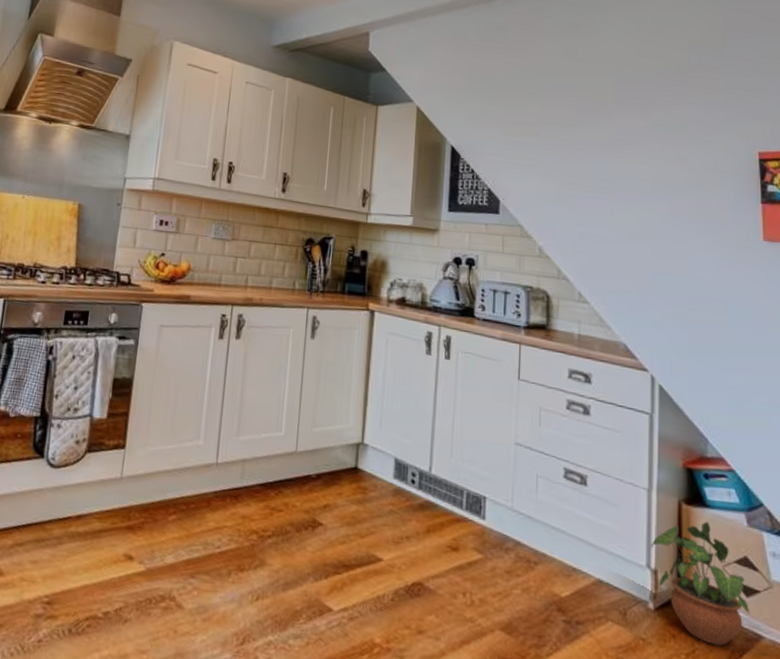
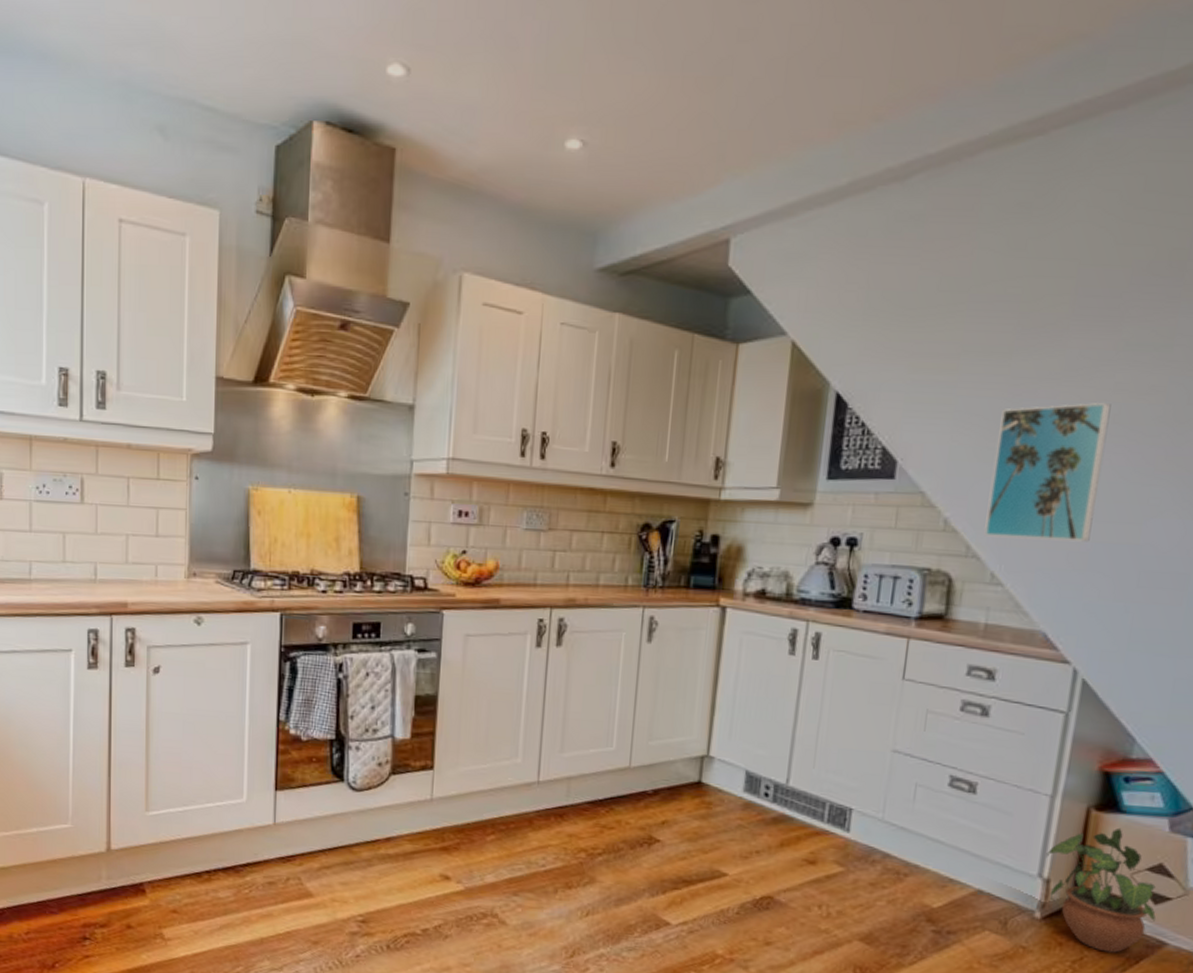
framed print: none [570,165,651,271] -> present [984,402,1111,542]

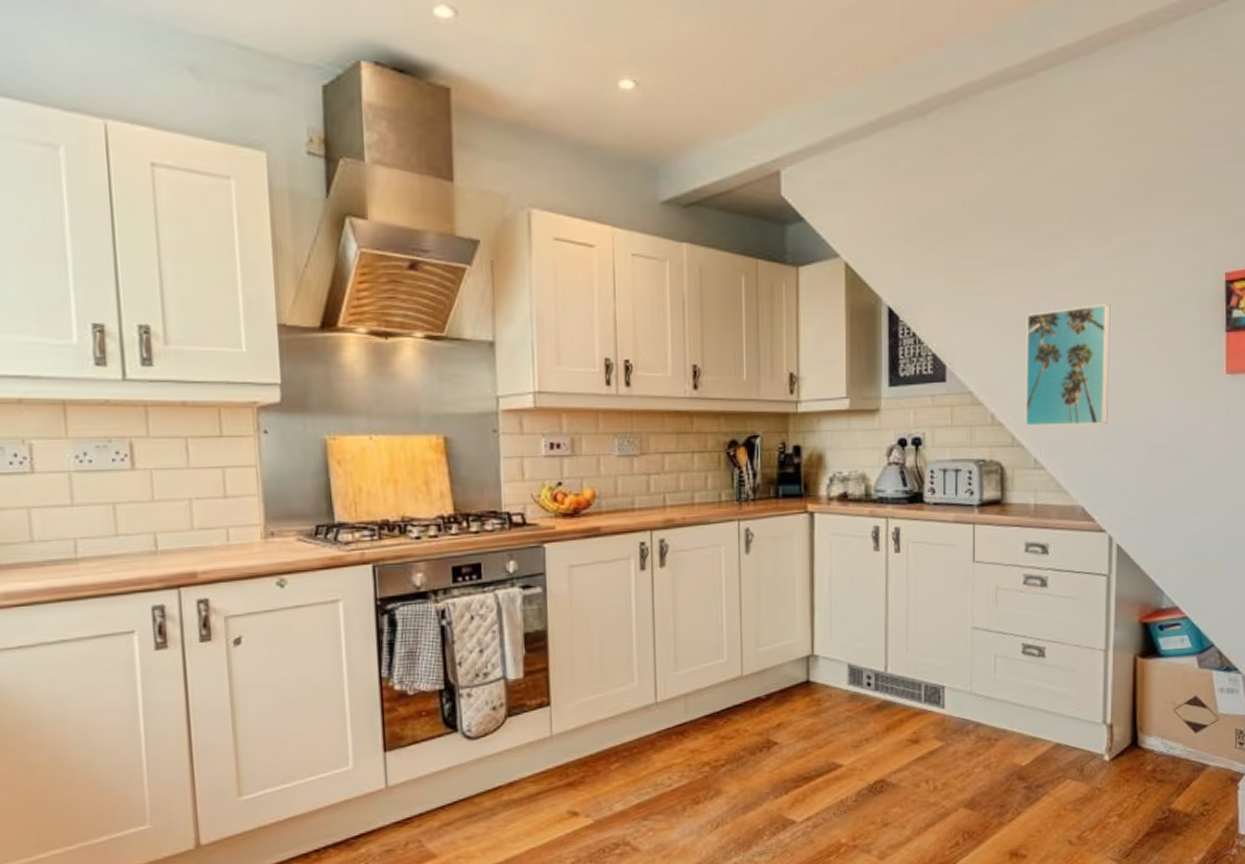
potted plant: present [1046,827,1156,953] -> none [1107,670,1197,781]

